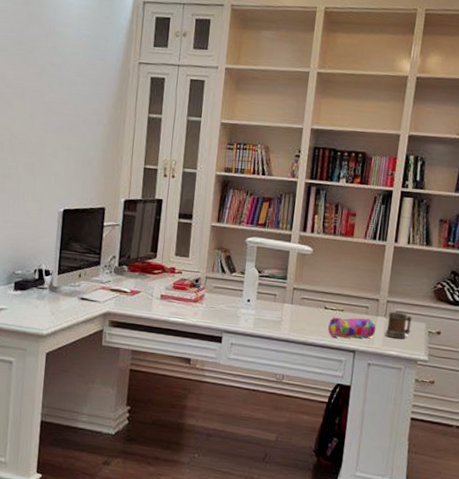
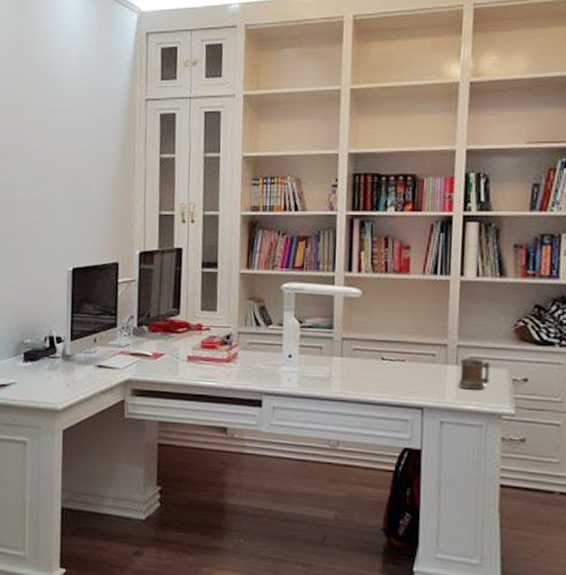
pencil case: present [328,317,376,339] -> none [388,368,447,393]

